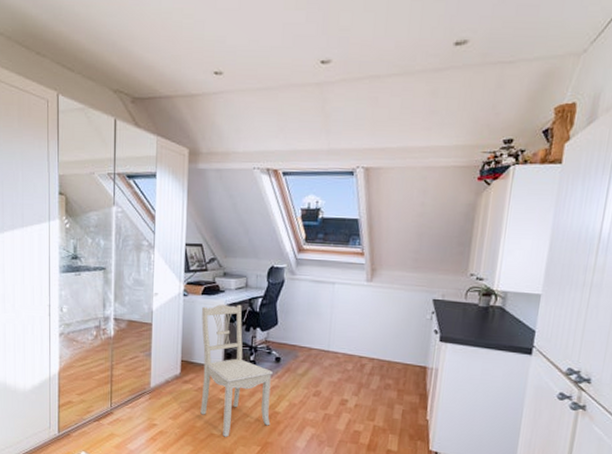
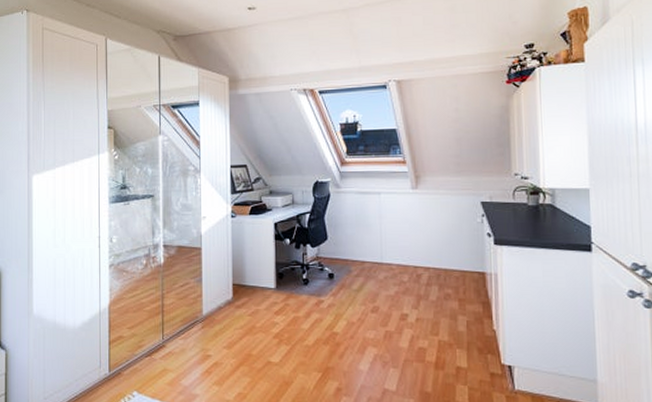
dining chair: present [200,304,273,437] -> none [251,222,330,364]

